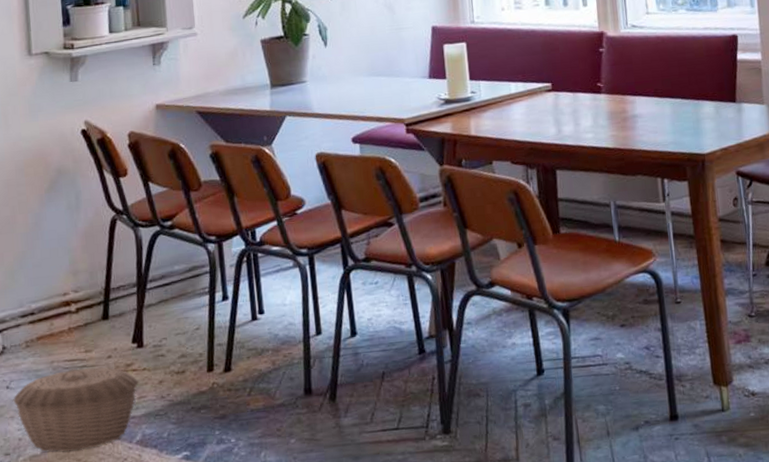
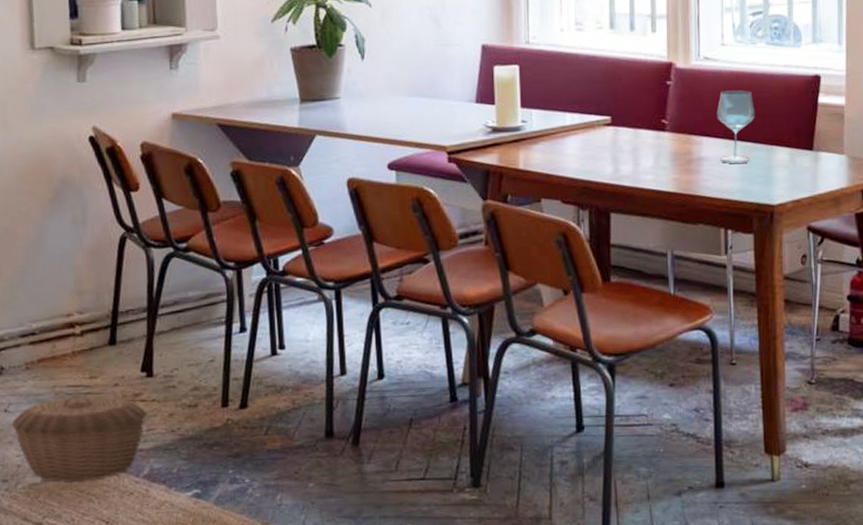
wine glass: none [646,52,682,119] -> present [716,90,756,163]

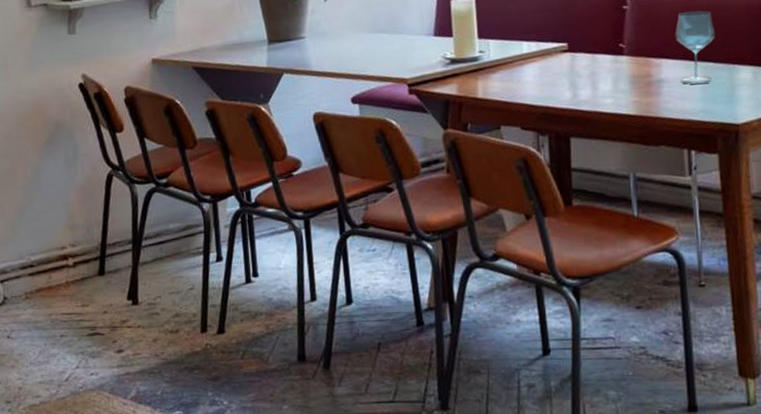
woven basket: present [10,395,147,482] -> none [12,322,134,403]

